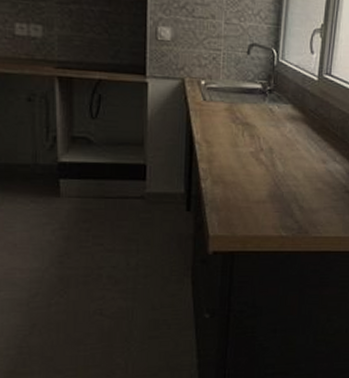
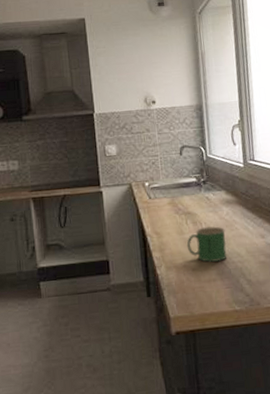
mug: none [239,142,285,182] -> present [186,226,227,262]

